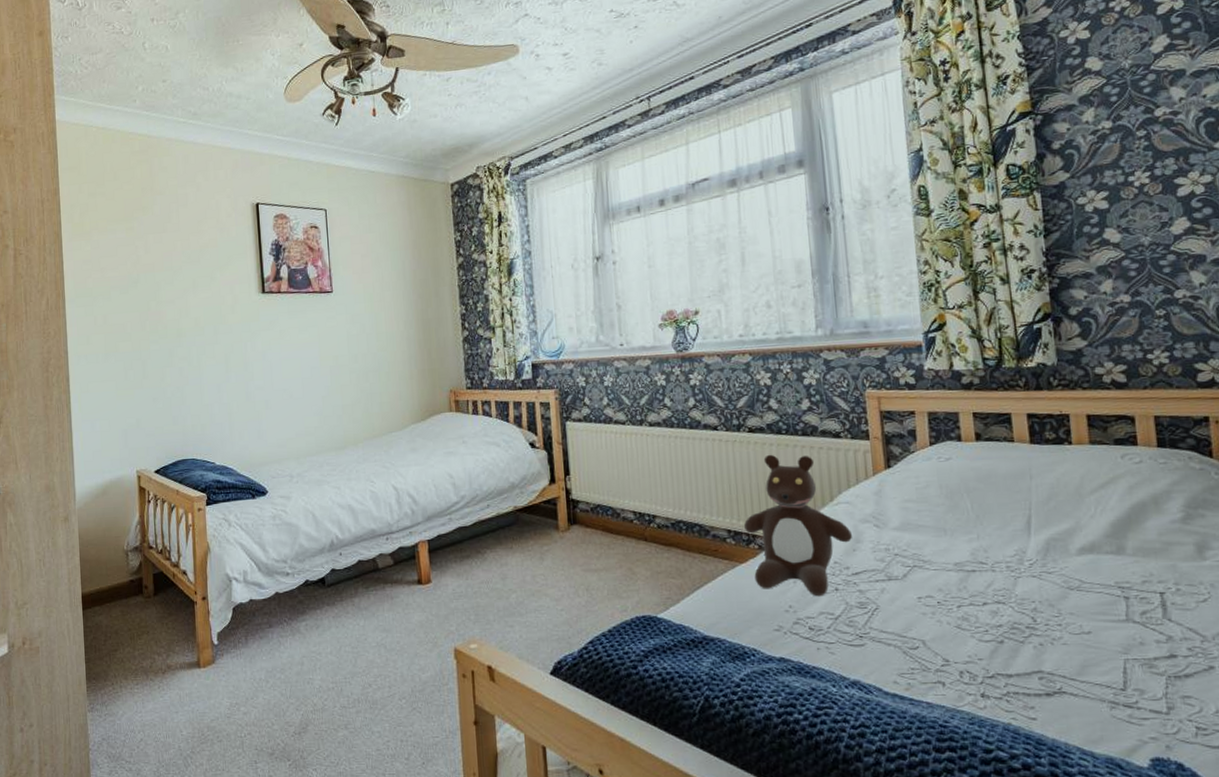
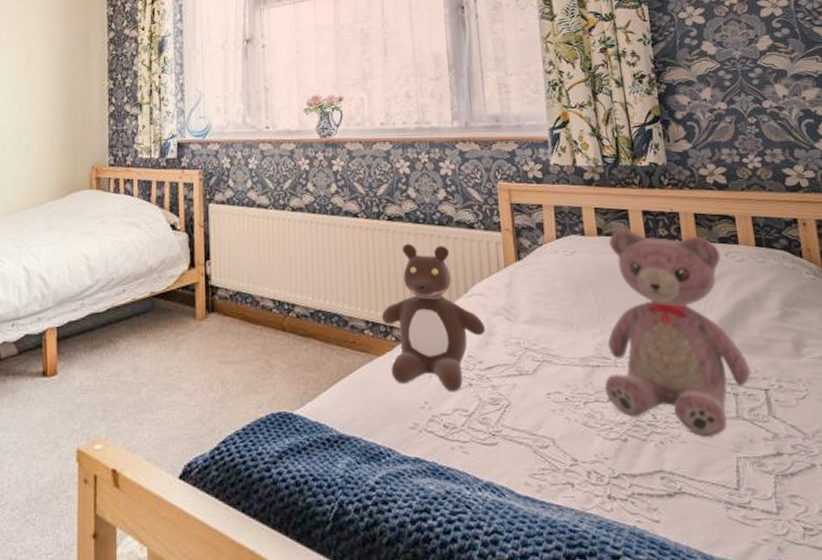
teddy bear: none [980,434,1146,639] -> present [605,229,752,436]

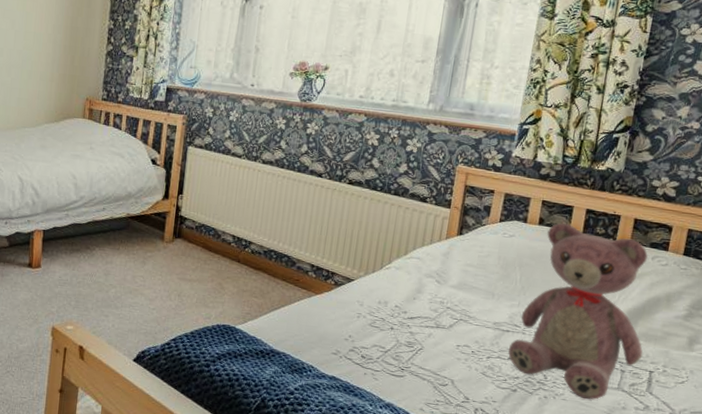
stuffed animal: present [381,243,485,392] -> none [325,206,416,332]

